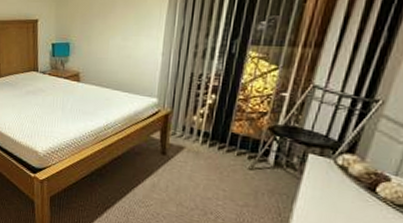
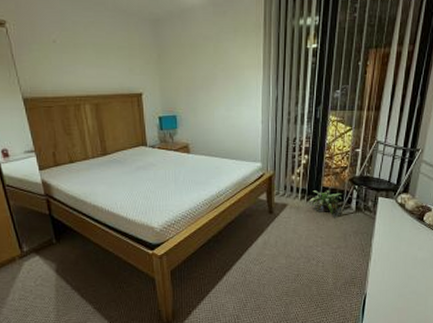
potted plant: none [212,135,258,168] -> present [309,190,343,216]

